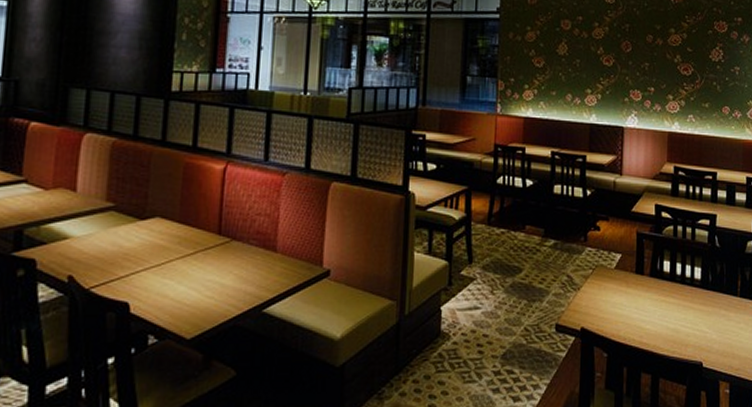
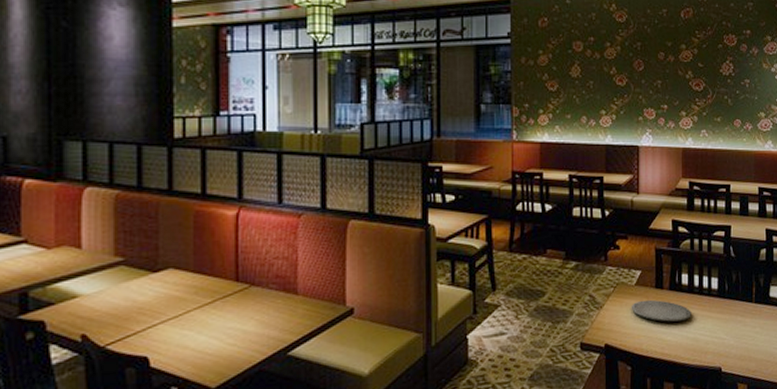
plate: none [609,285,672,310] -> present [631,299,691,322]

